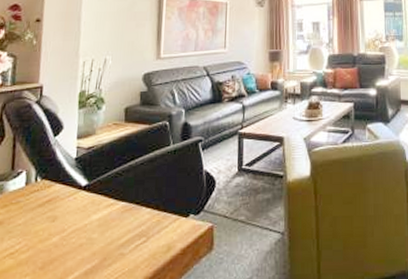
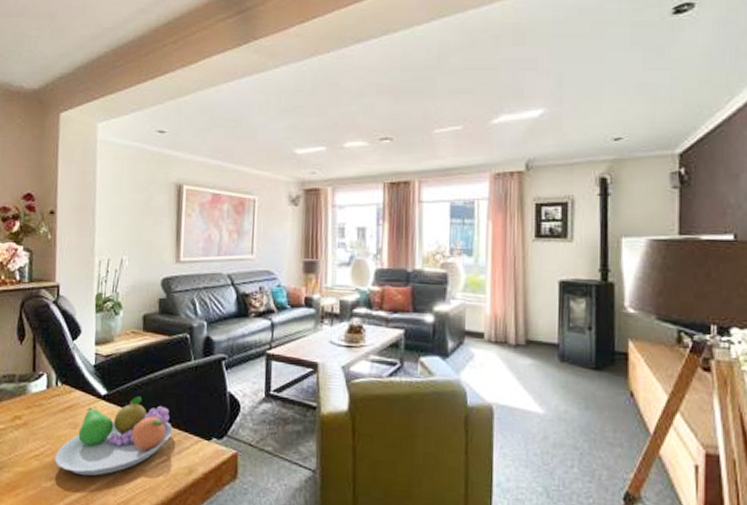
fruit bowl: none [30,183,152,268] -> present [54,396,173,476]

